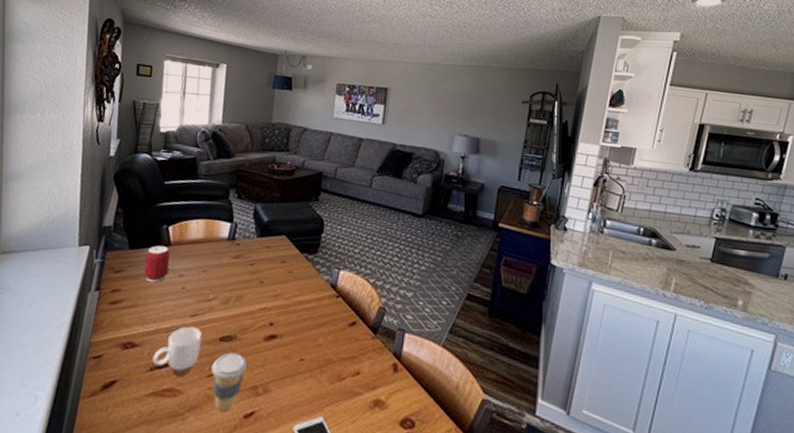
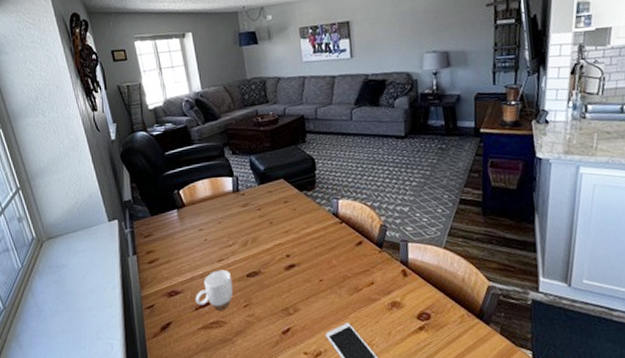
can: present [143,245,170,283] -> none [166,208,189,240]
coffee cup: present [211,352,247,411] -> none [246,284,275,331]

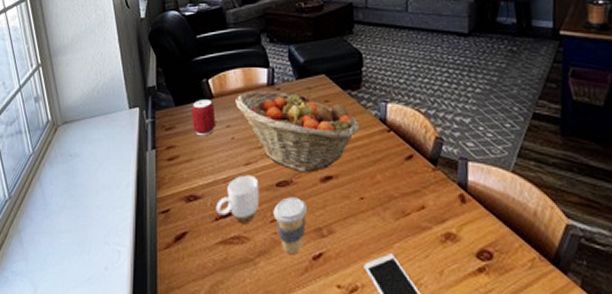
can: none [166,208,189,240] -> present [192,100,216,136]
fruit basket: none [205,196,316,264] -> present [235,90,359,173]
coffee cup: none [246,284,275,331] -> present [273,197,307,254]

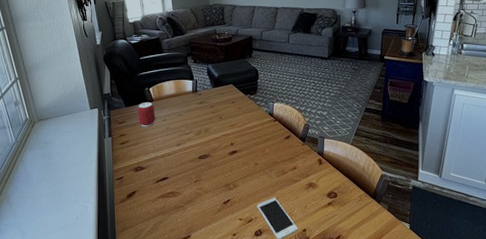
mug: present [216,175,260,225] -> none [156,152,187,184]
fruit basket: present [235,90,359,173] -> none [169,95,255,149]
coffee cup: present [273,197,307,254] -> none [197,165,220,201]

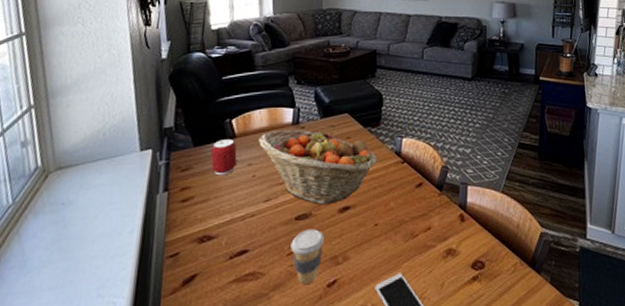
fruit basket: none [169,95,255,149] -> present [259,129,377,205]
coffee cup: none [197,165,220,201] -> present [290,229,324,284]

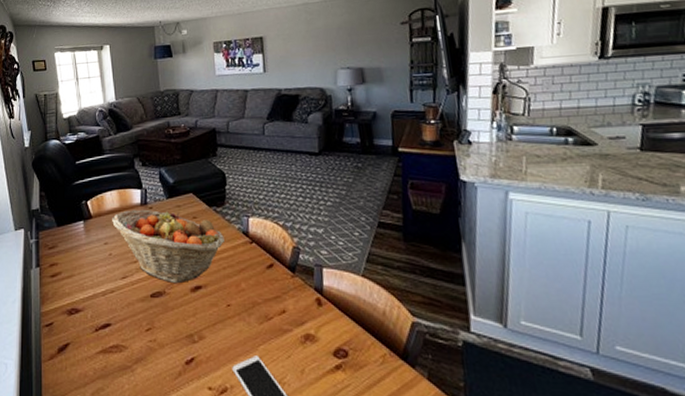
can: present [211,139,237,176] -> none [72,220,94,254]
coffee cup: present [290,229,324,284] -> none [148,307,179,359]

